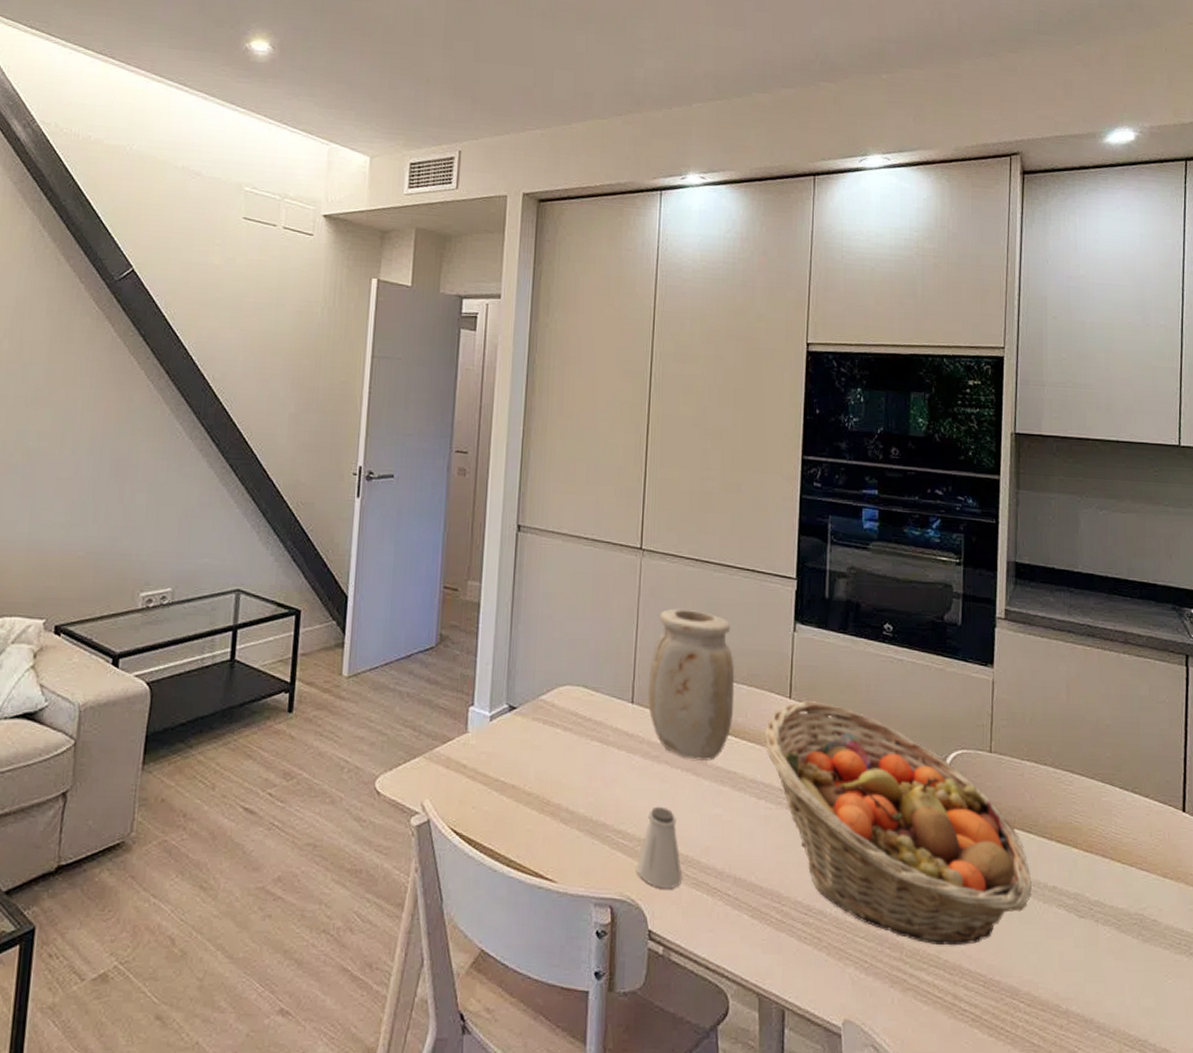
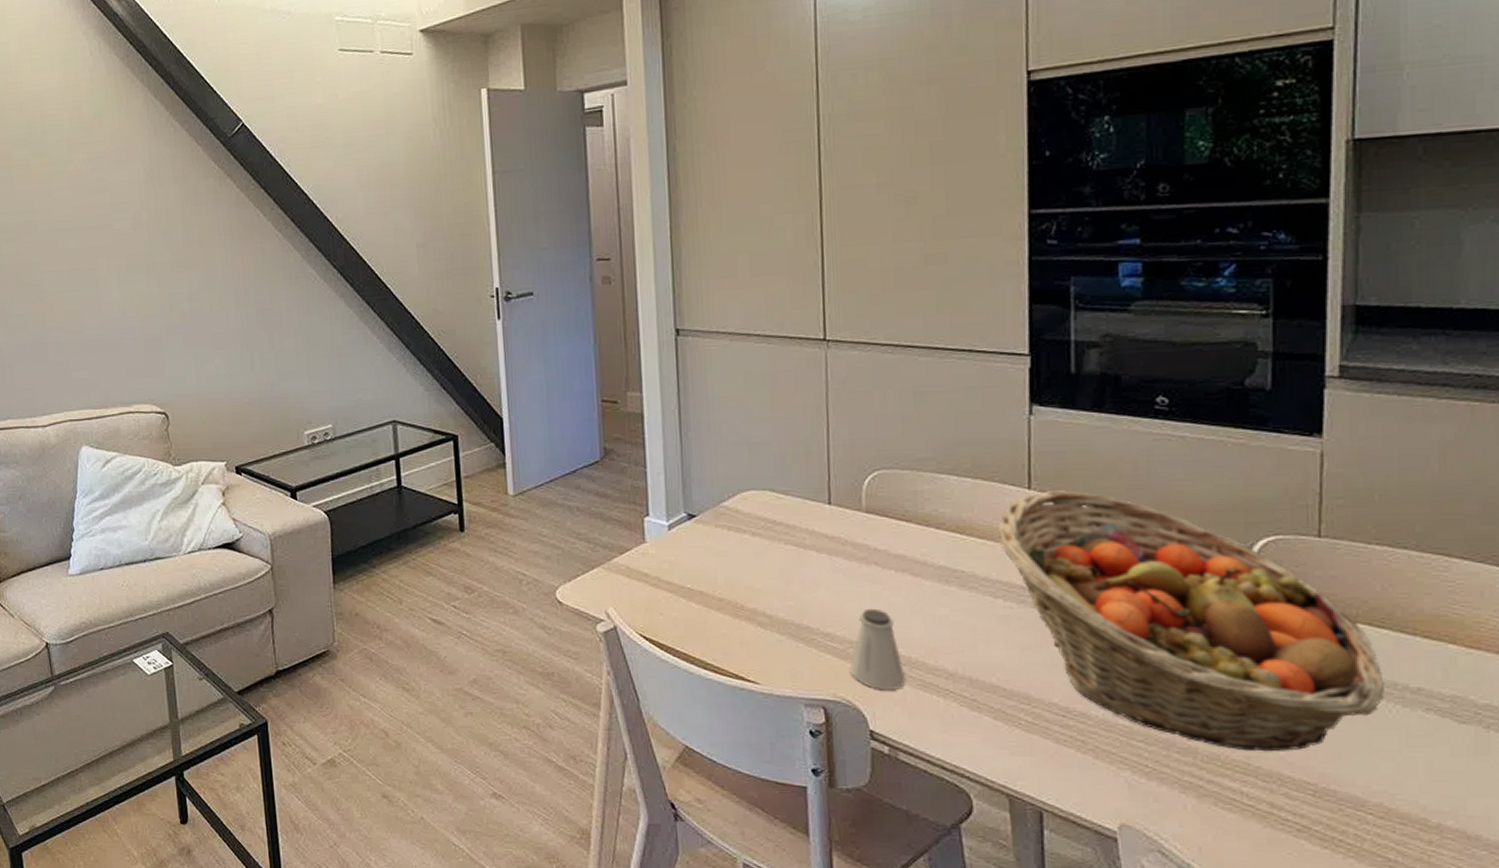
vase: present [648,608,735,762] -> none [846,400,957,561]

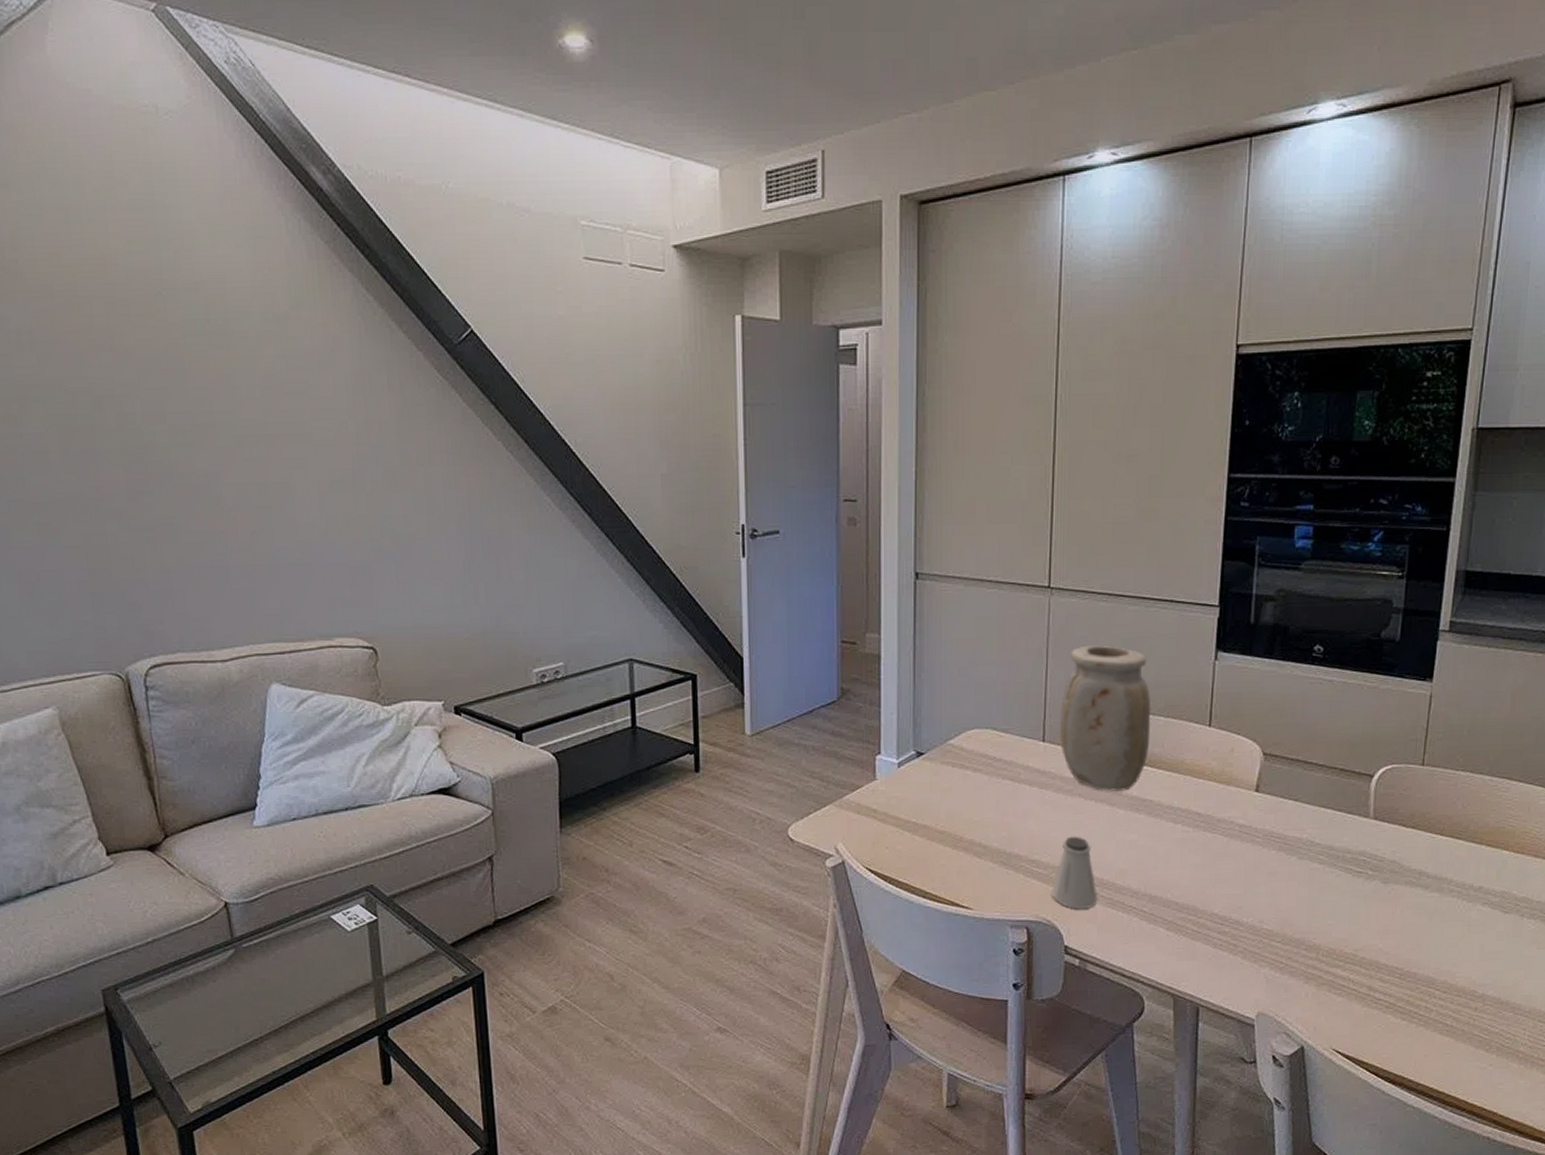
vase: none [846,400,957,561] -> present [1059,645,1151,792]
fruit basket: present [998,489,1384,752] -> none [1182,726,1457,945]

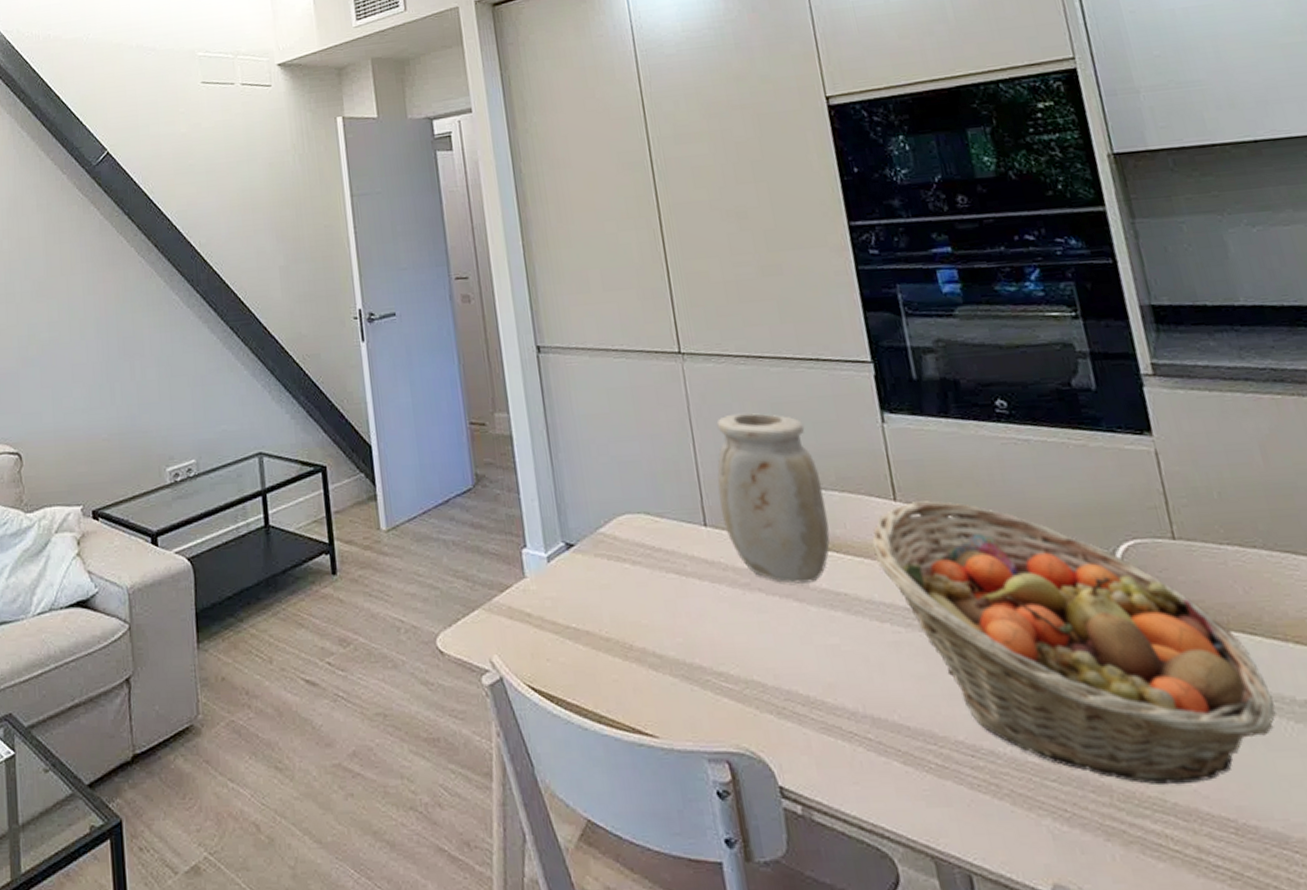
saltshaker: present [1051,836,1098,909] -> none [749,641,808,736]
fruit basket: none [1182,726,1457,945] -> present [872,500,1276,786]

